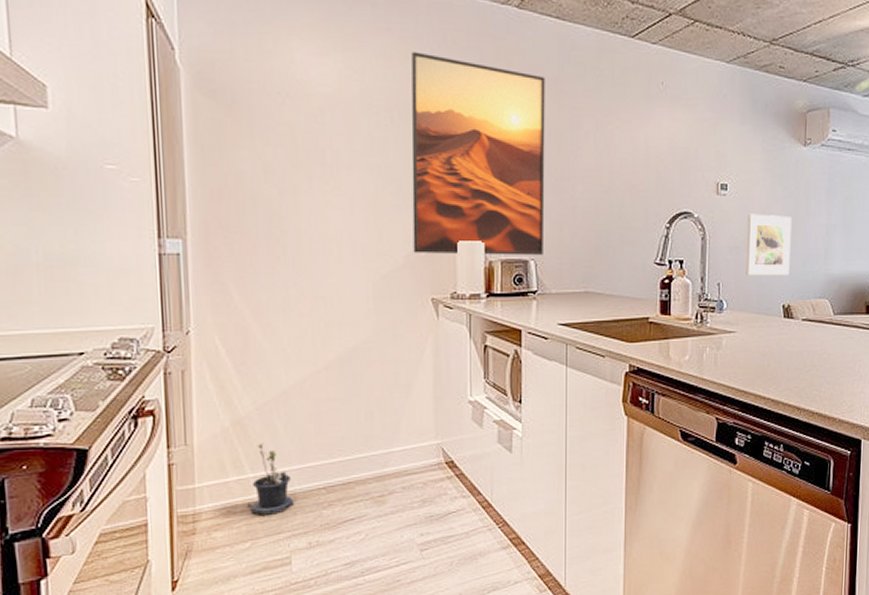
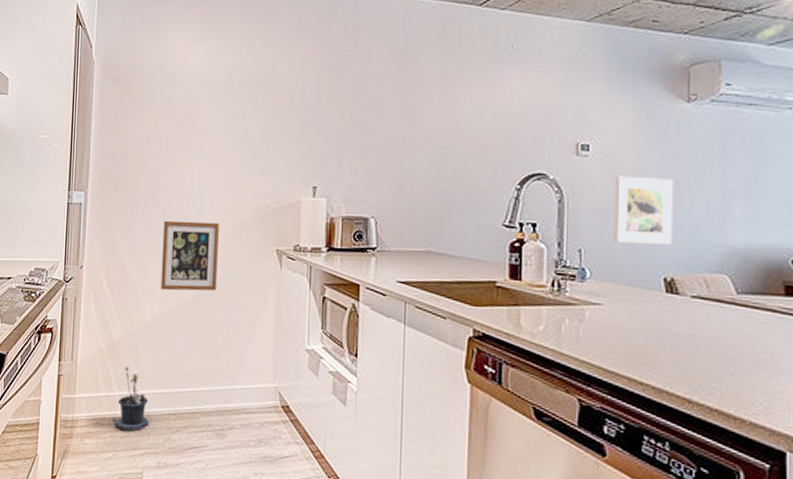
picture frame: none [293,271,365,353] -> present [160,220,219,291]
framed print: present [411,51,545,256] -> none [262,34,390,214]

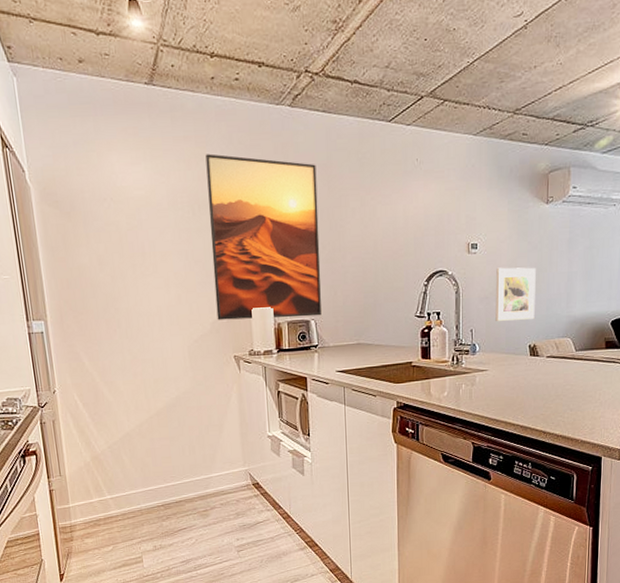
potted plant: present [112,366,150,431] -> none [107,473,142,526]
picture frame: present [160,220,219,291] -> none [127,337,186,403]
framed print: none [262,34,390,214] -> present [205,153,322,321]

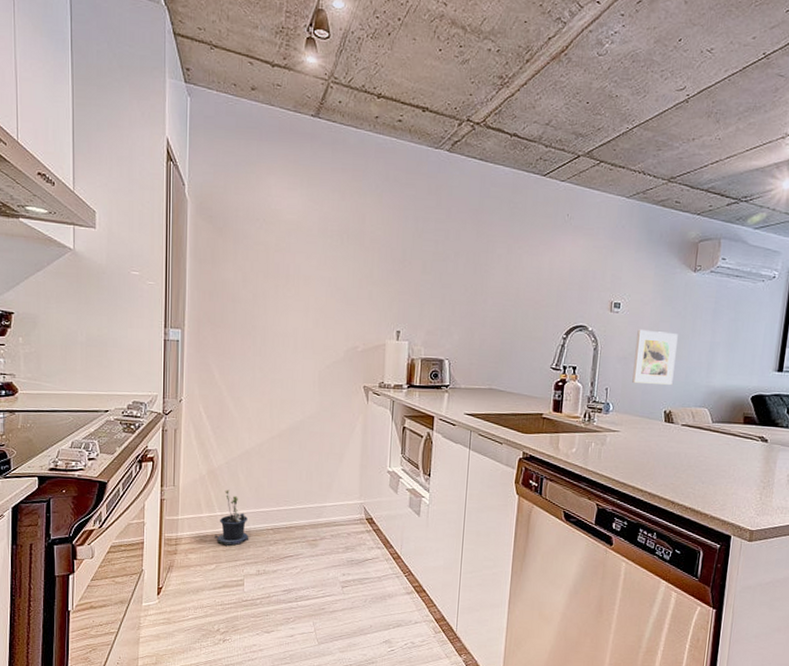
potted plant: none [107,473,142,526] -> present [215,490,249,546]
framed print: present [205,153,322,321] -> none [352,187,468,357]

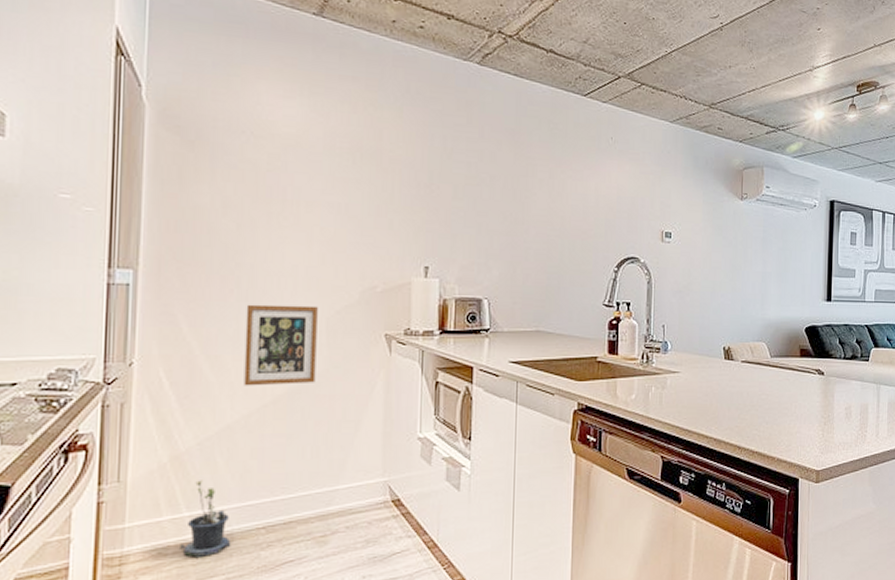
picture frame: none [258,358,312,423] -> present [244,304,318,386]
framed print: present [632,329,678,385] -> none [689,260,731,319]

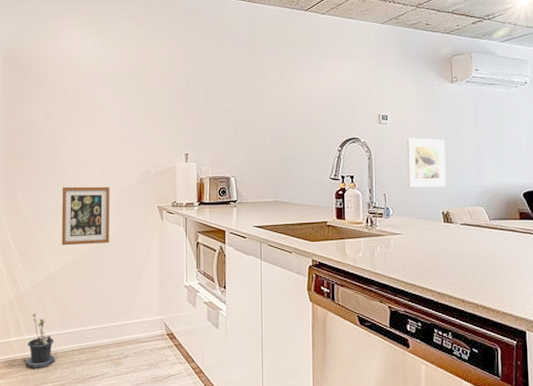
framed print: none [689,260,731,319] -> present [407,137,446,187]

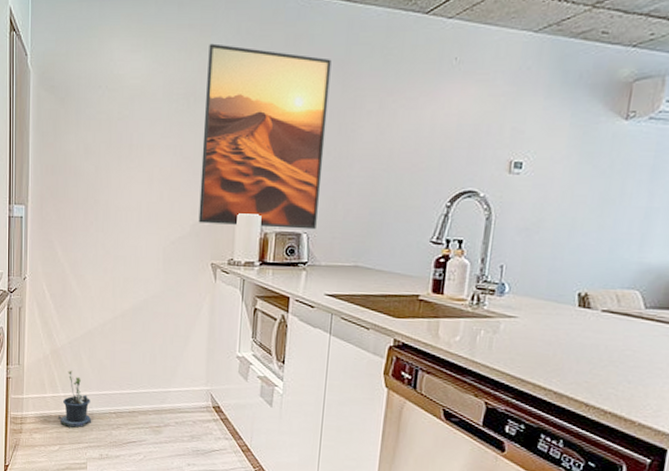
picture frame: present [61,186,110,246] -> none [100,234,156,302]
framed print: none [145,32,242,174] -> present [198,43,332,230]
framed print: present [407,137,446,187] -> none [536,193,600,261]

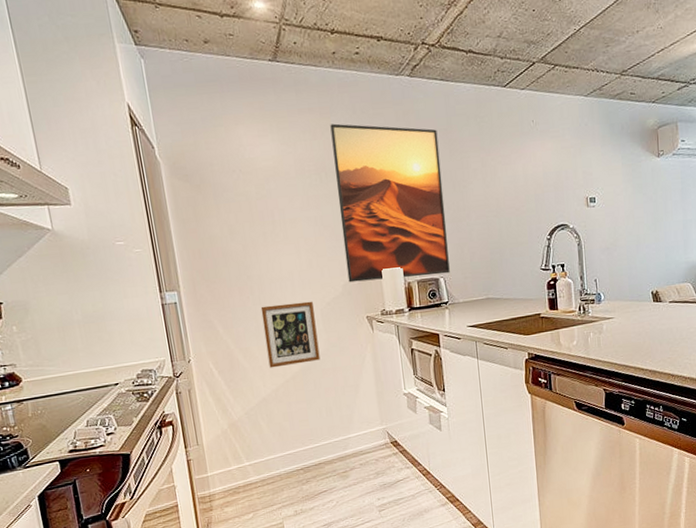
potted plant: present [58,370,92,428] -> none [247,439,282,493]
picture frame: none [100,234,156,302] -> present [260,301,321,368]

